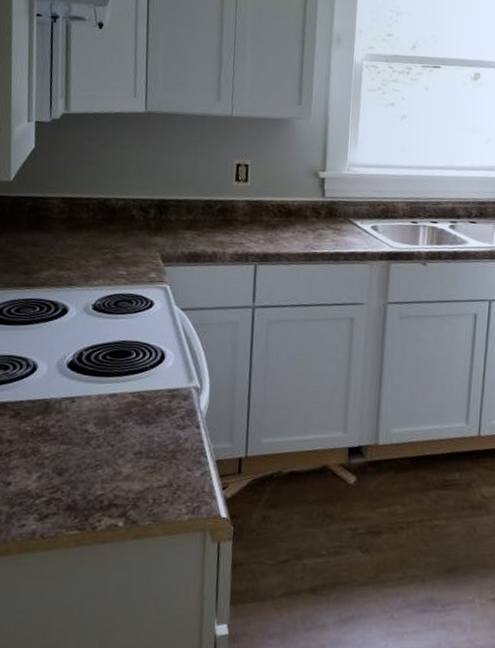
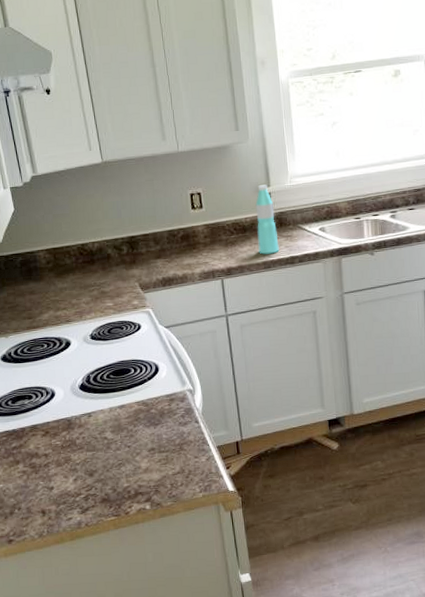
water bottle: none [301,168,326,246] -> present [255,184,279,255]

